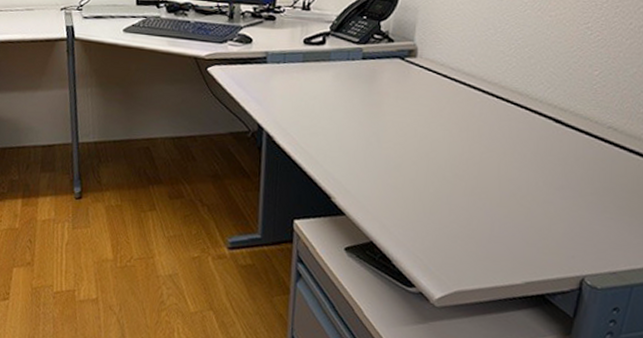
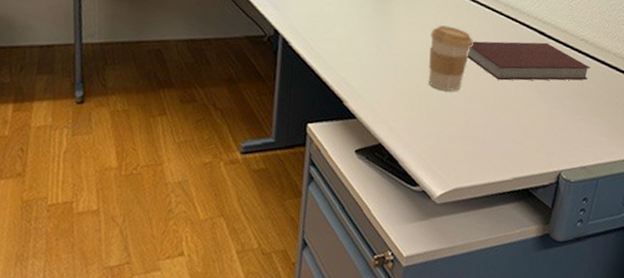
coffee cup: none [424,116,475,187] -> present [428,25,473,92]
notebook: none [469,131,620,175] -> present [468,41,590,81]

